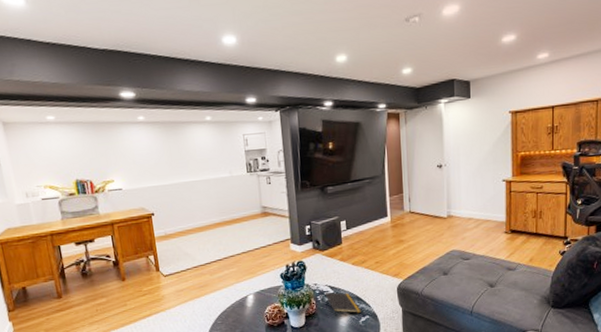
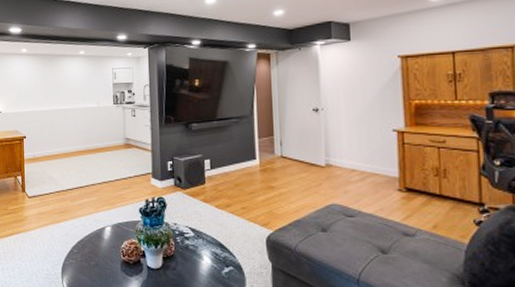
notepad: present [324,292,362,317] -> none [184,234,225,264]

